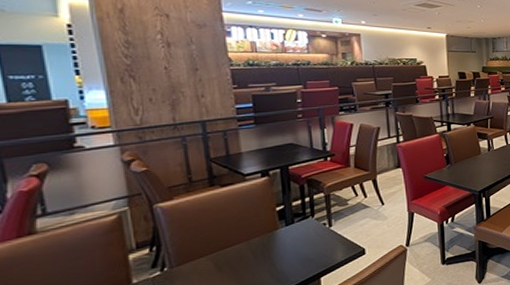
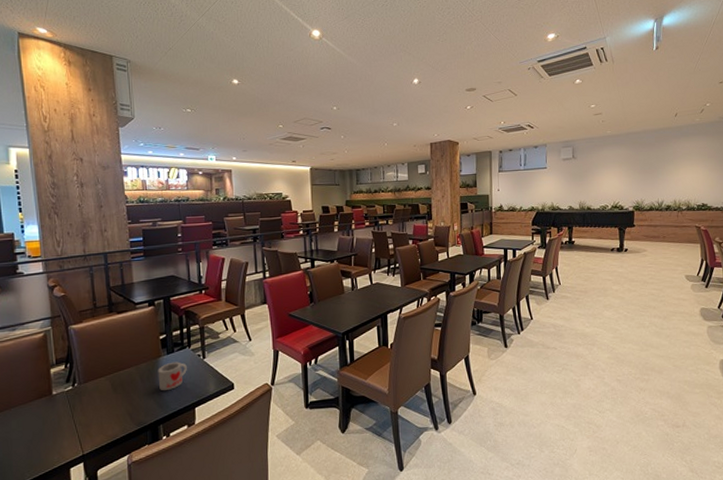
mug: none [274,232,310,265] -> present [158,361,187,391]

